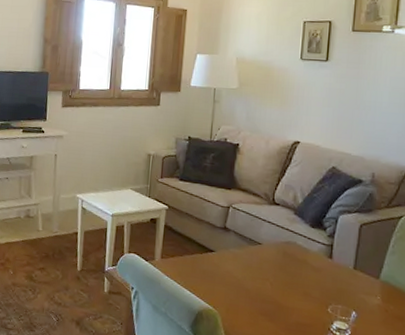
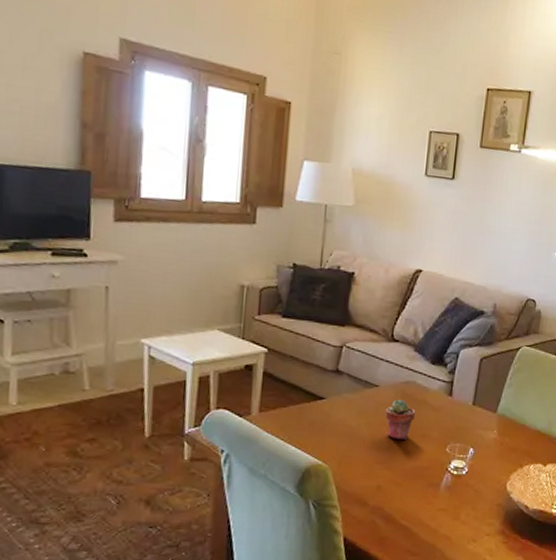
potted succulent: none [268,257,297,296] -> present [385,399,416,440]

